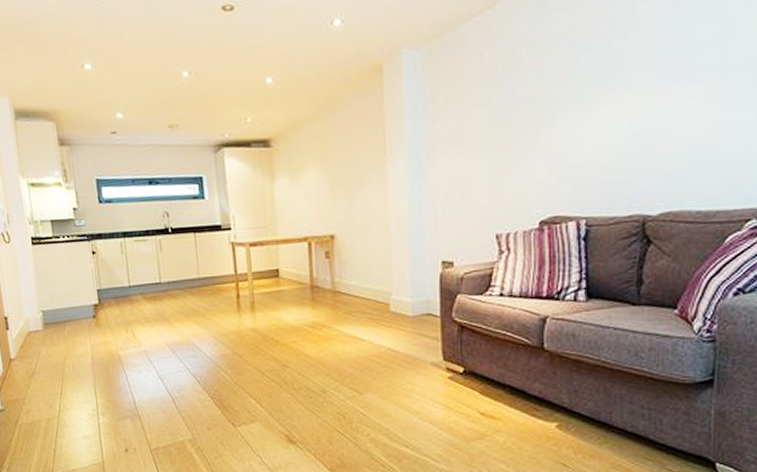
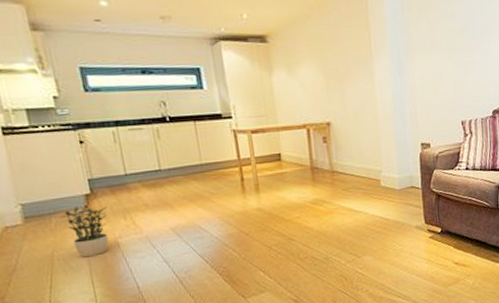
potted plant: none [72,316,112,367] -> present [59,206,109,258]

